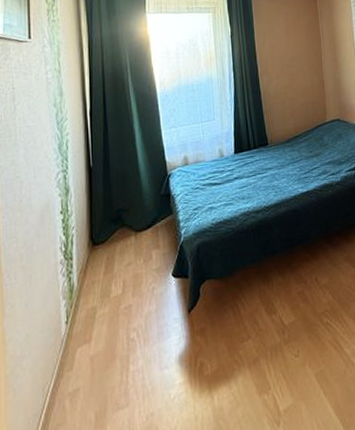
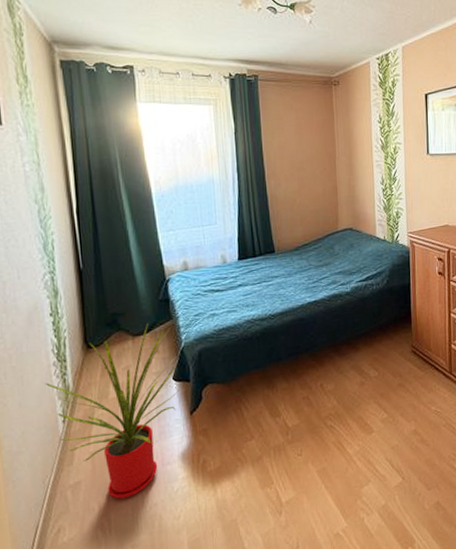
house plant: none [51,218,179,408] -> present [44,323,180,499]

